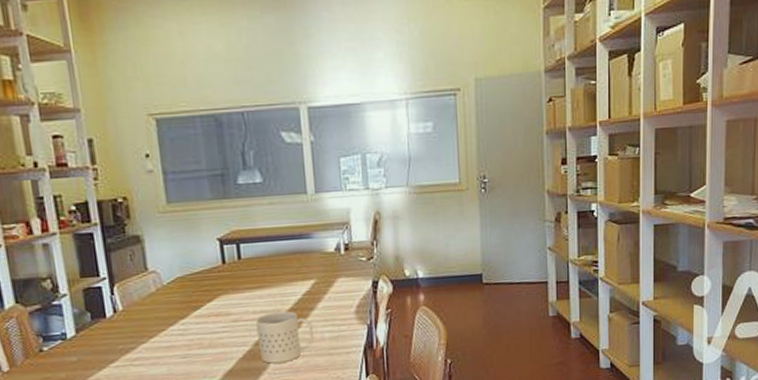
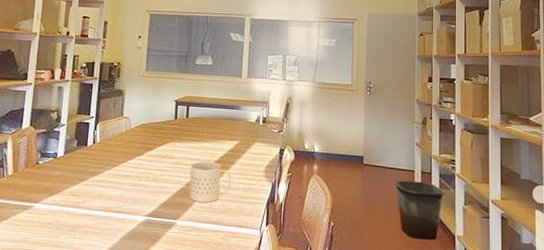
waste bin: none [522,293,586,362] -> present [394,180,445,240]

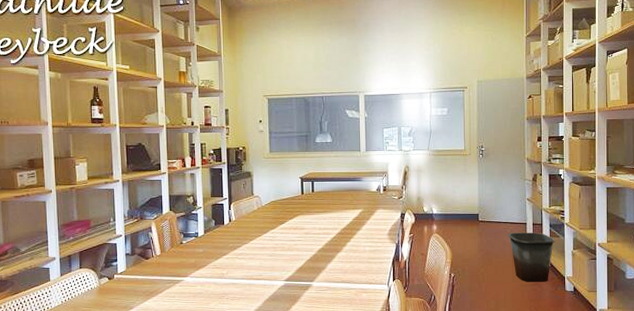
mug: present [189,161,231,203] -> none [320,230,358,265]

